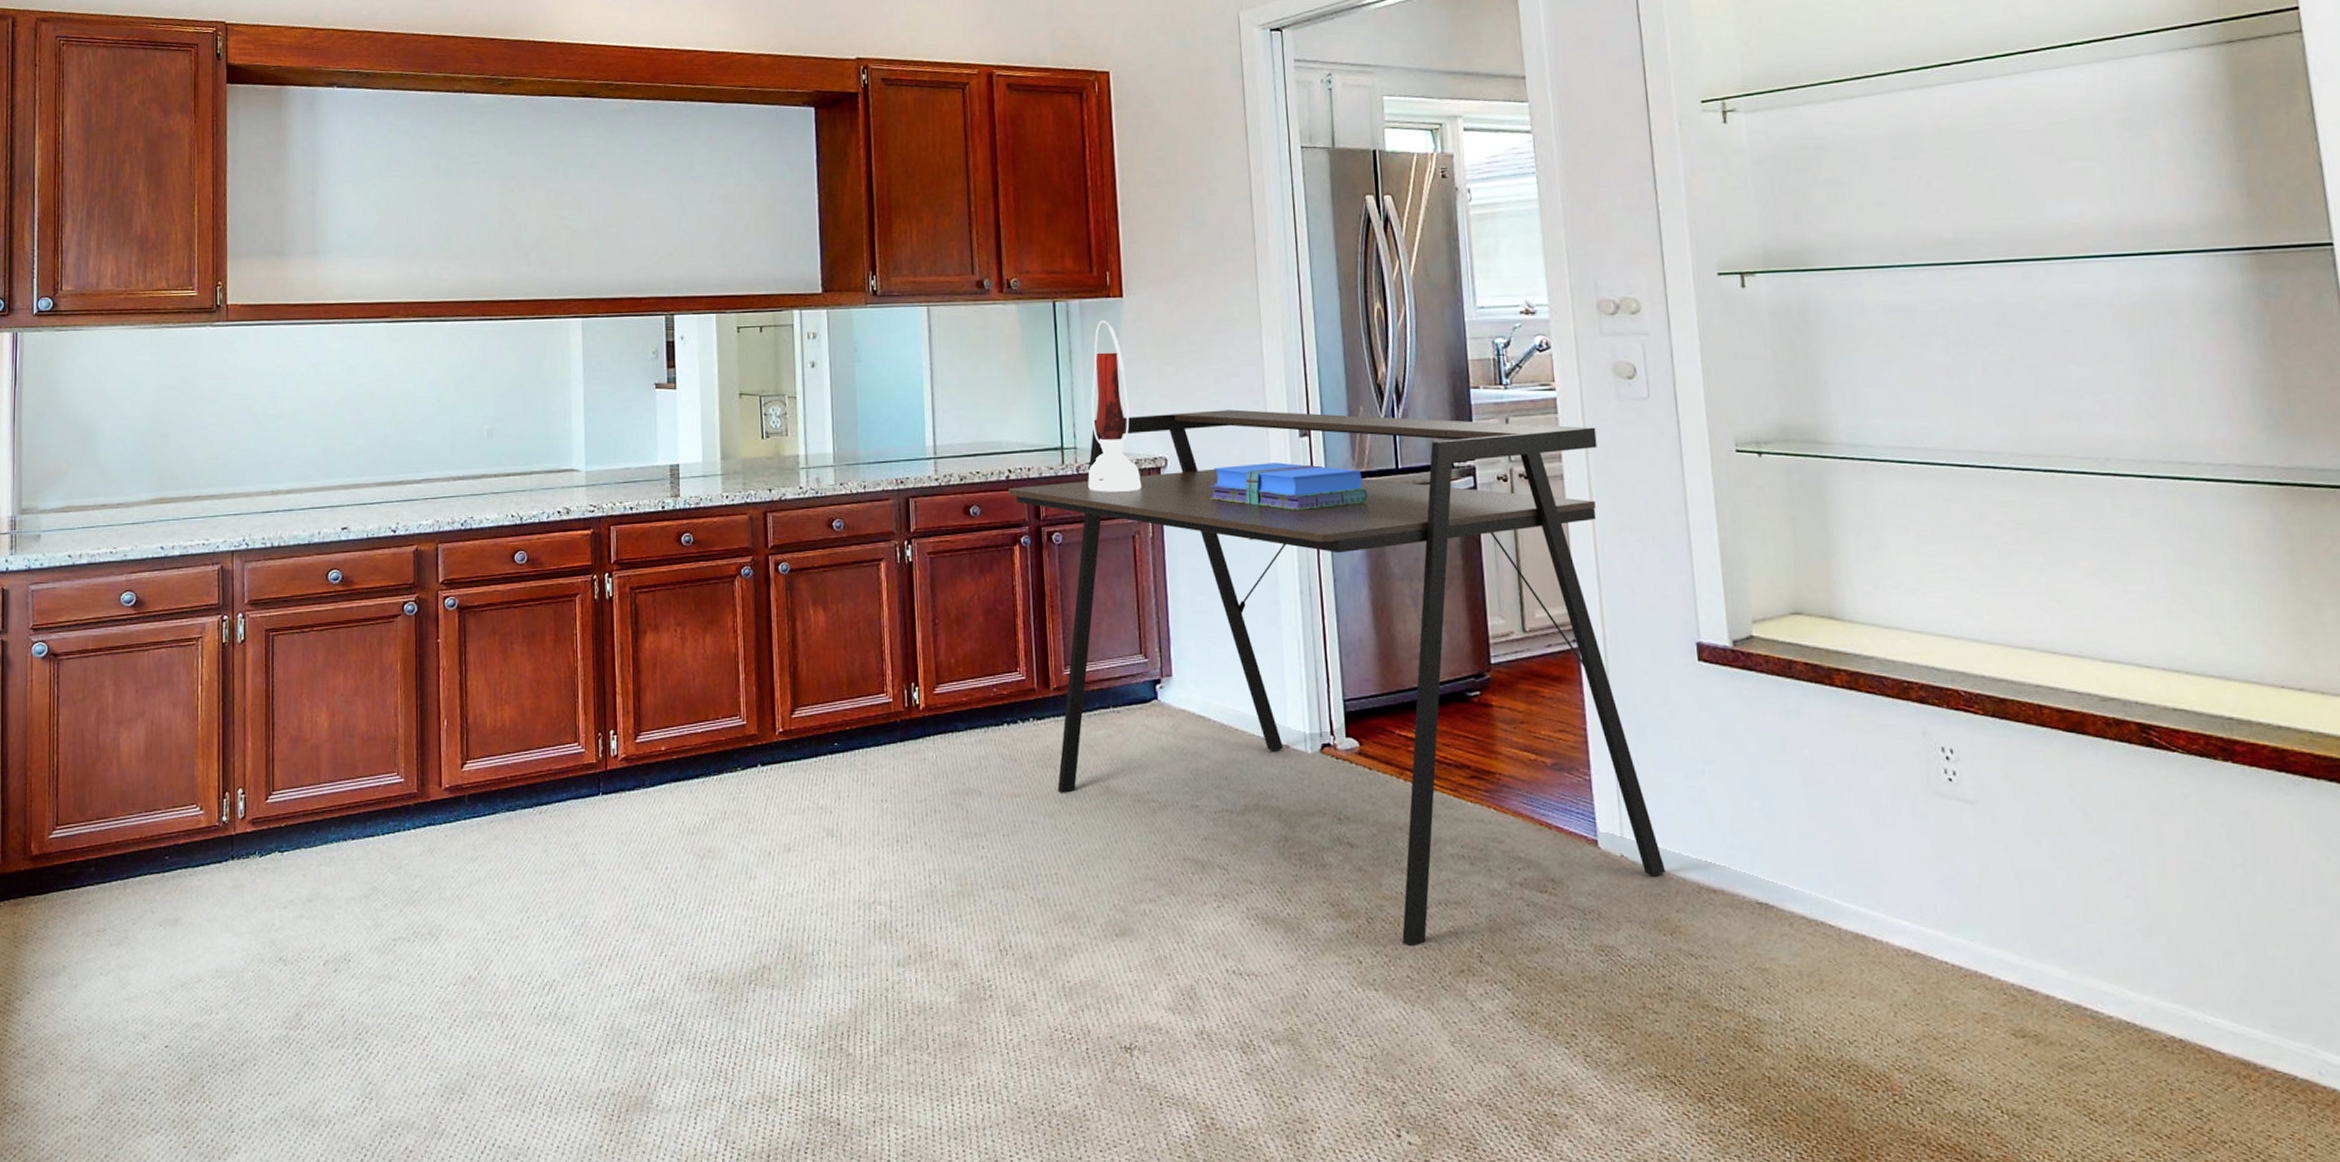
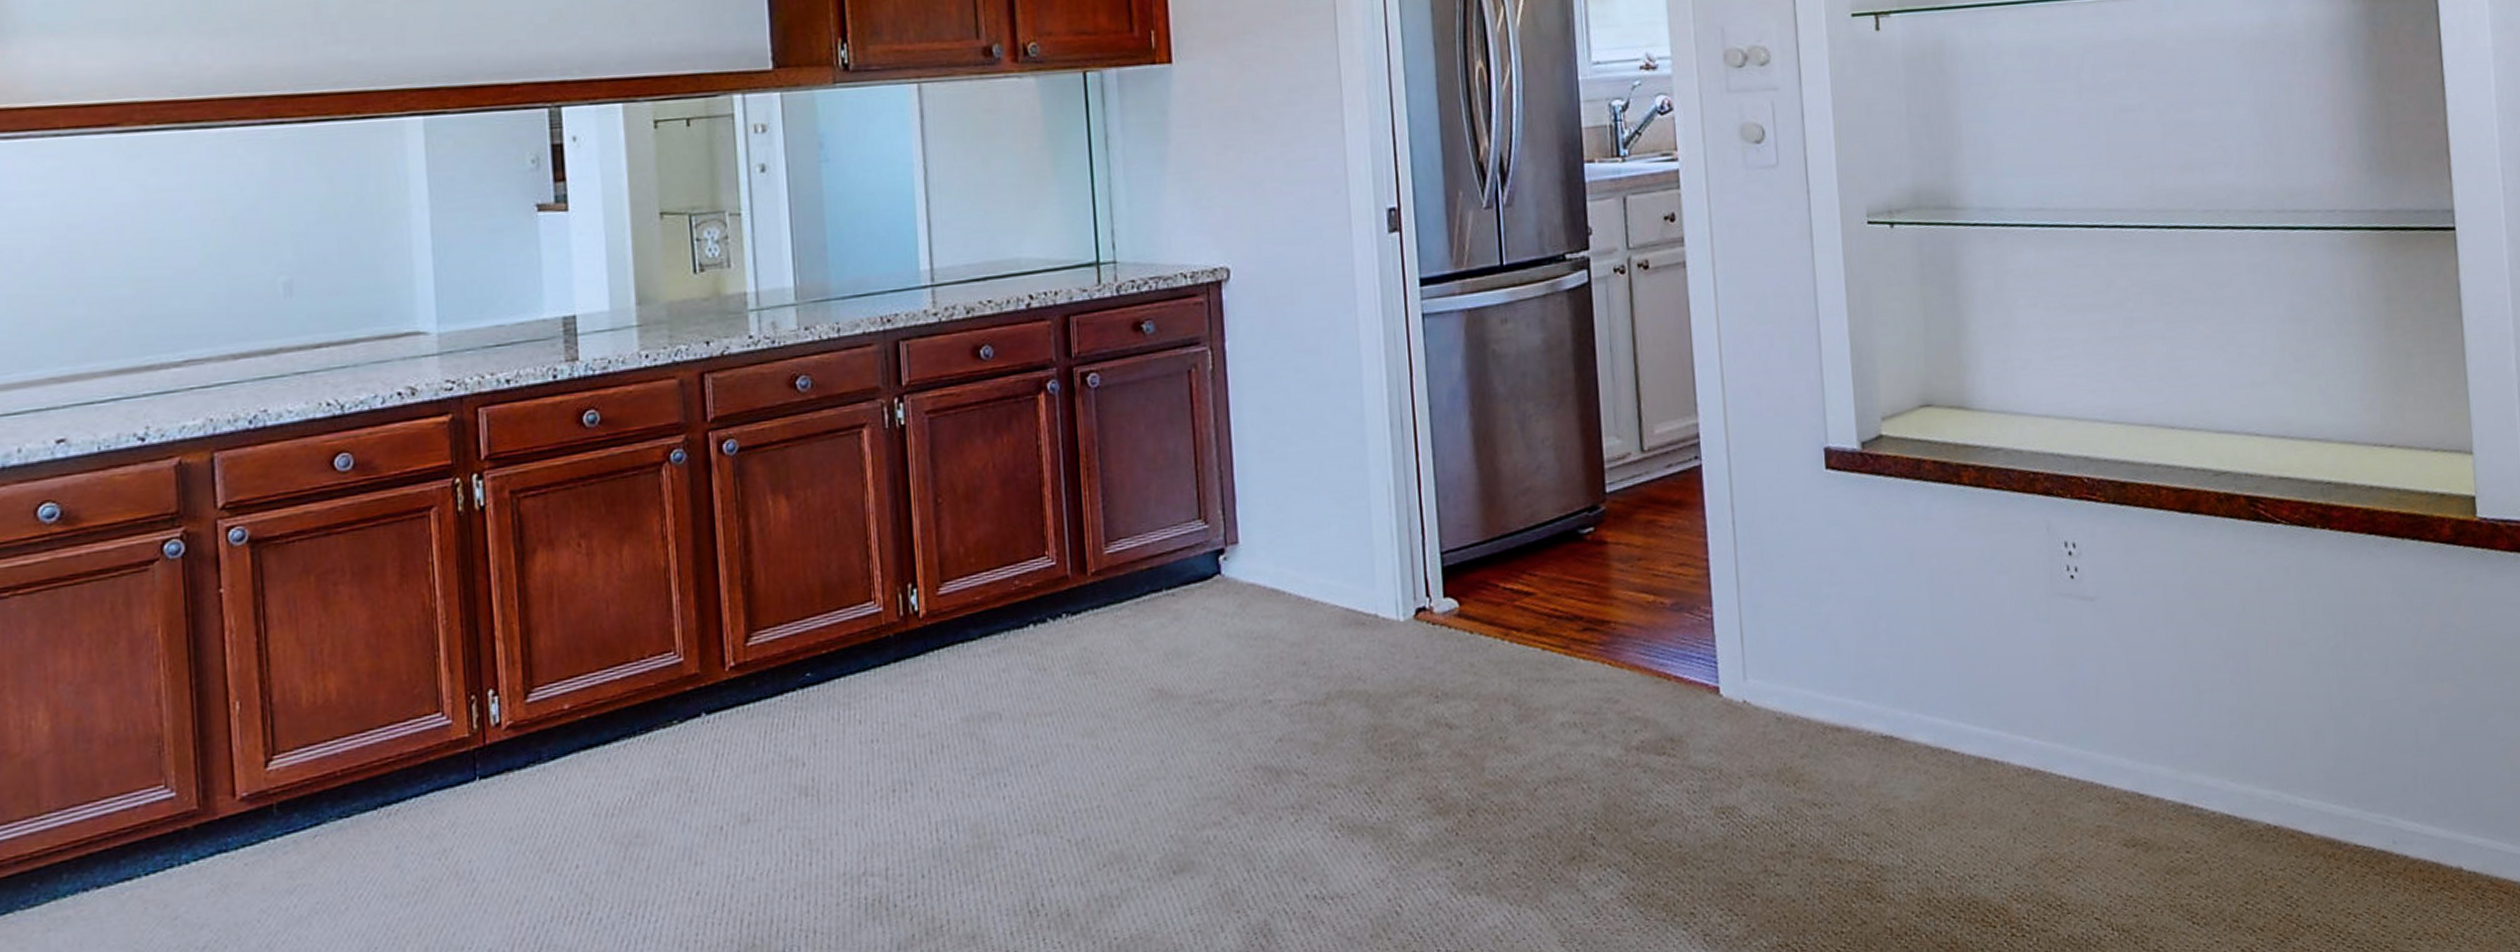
desk: present [1009,409,1666,947] -> none [1030,202,1790,838]
table lamp: present [1088,320,1142,492] -> none [1131,94,1199,317]
books: present [1210,462,1368,510] -> none [1282,266,1469,325]

